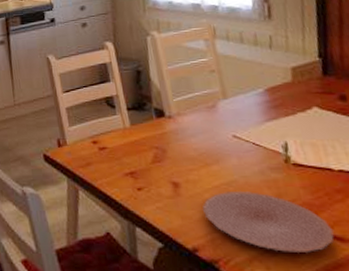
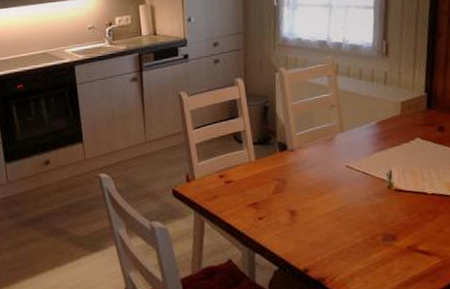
plate: present [202,190,334,252] -> none [314,215,422,267]

